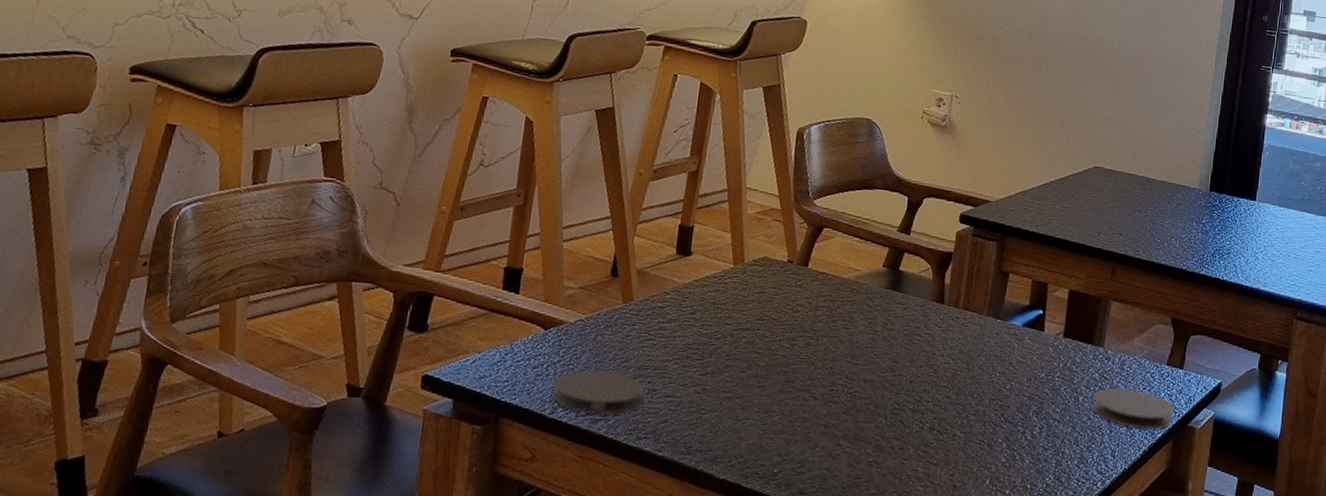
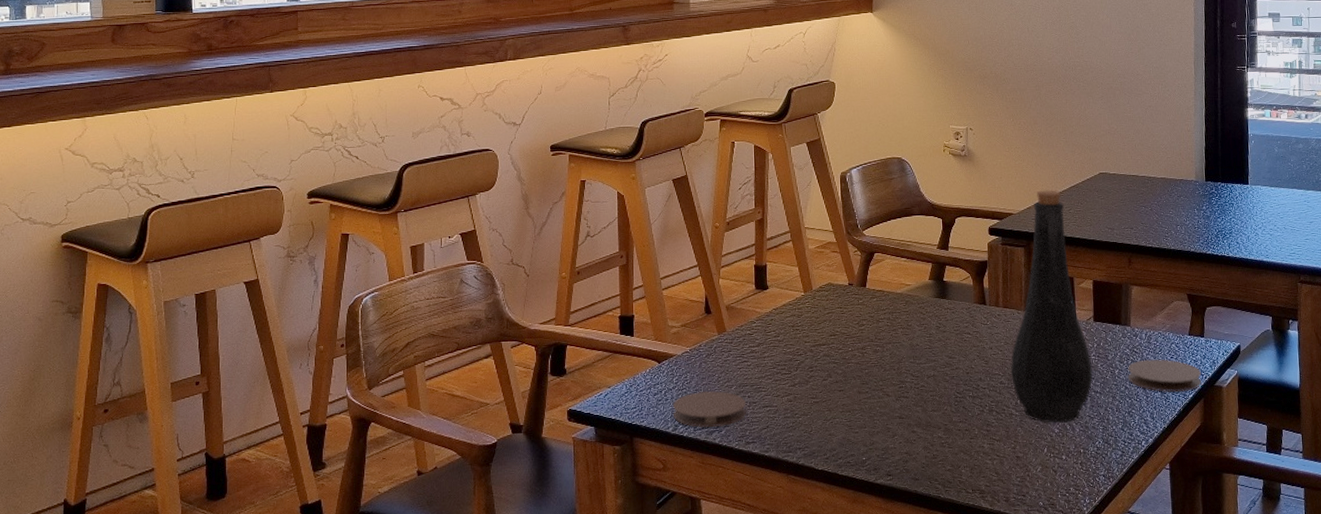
bottle: none [960,178,1055,452] -> present [1010,190,1093,423]

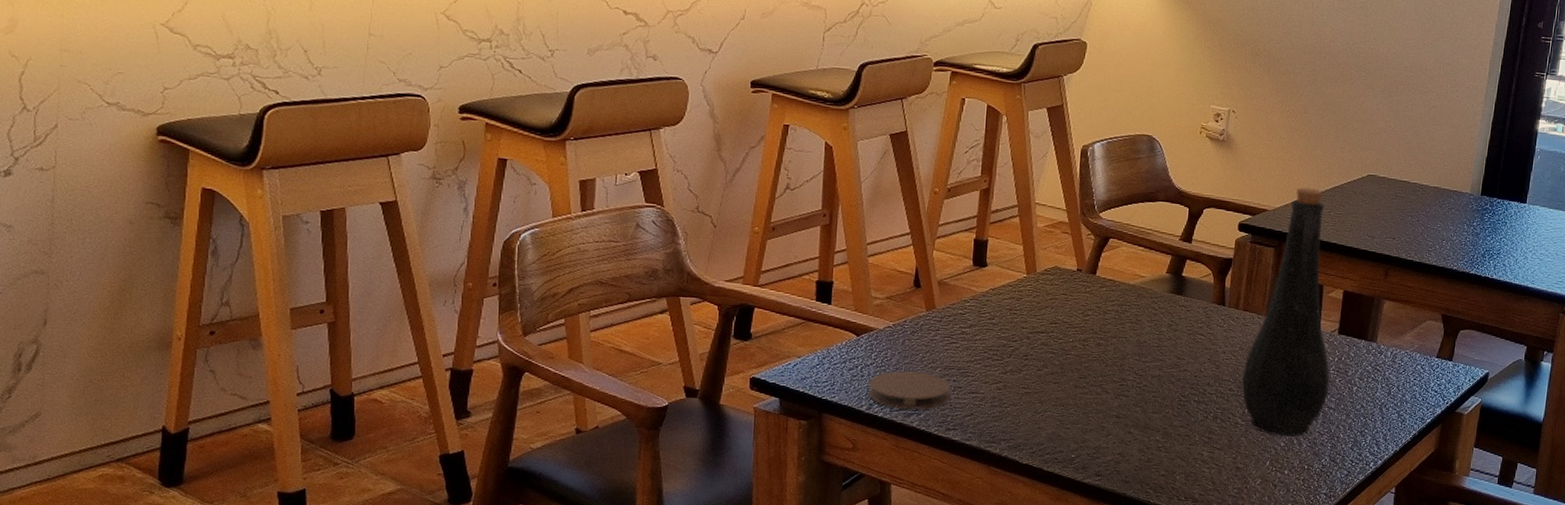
coaster: present [1127,359,1202,392] -> none [1365,379,1444,415]

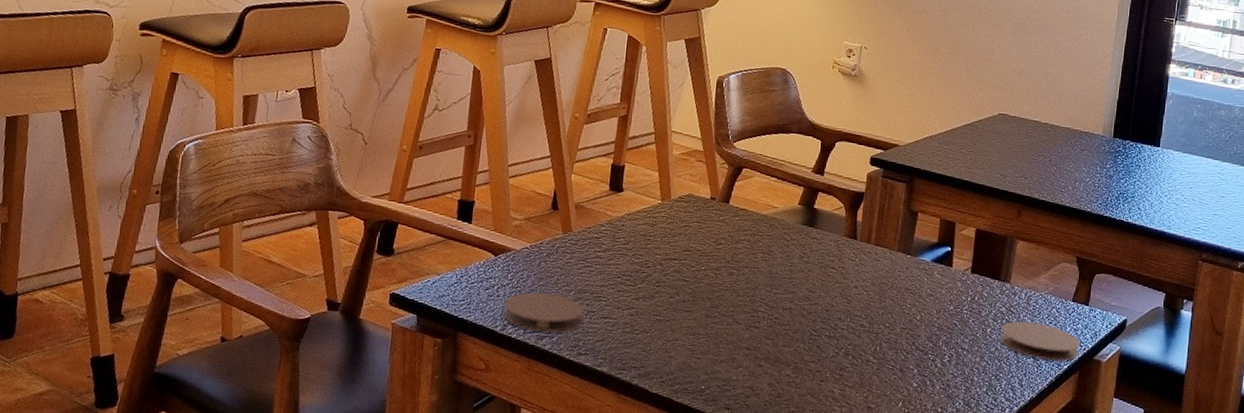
bottle: present [1241,187,1330,437] -> none [873,124,964,378]
coaster: none [1365,379,1444,415] -> present [999,321,1081,361]

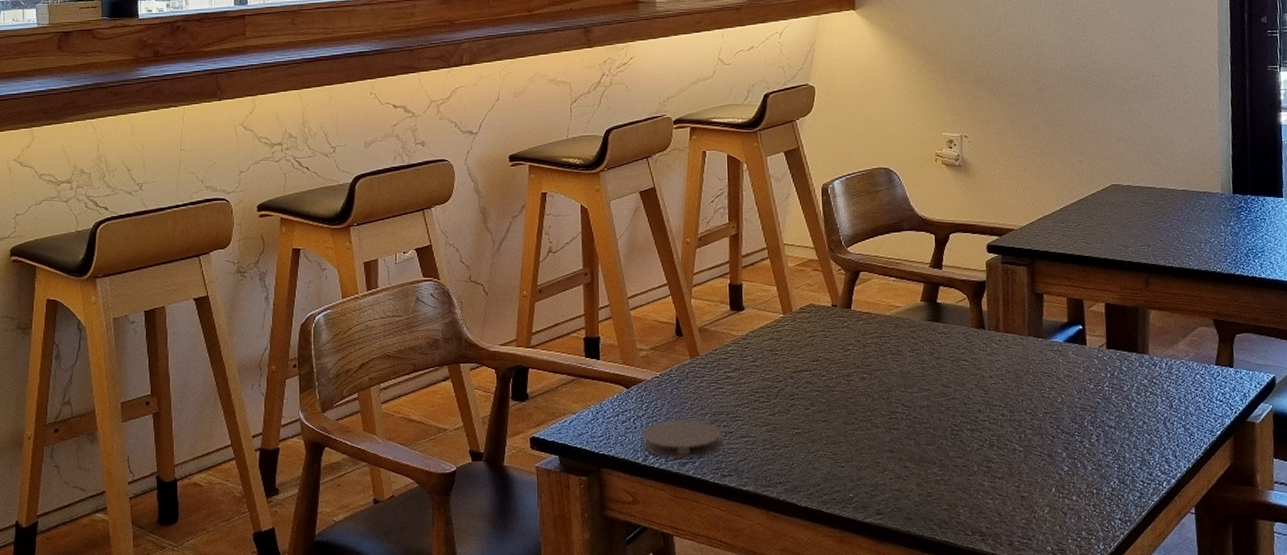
coaster: present [999,321,1081,361] -> none [1145,391,1231,428]

